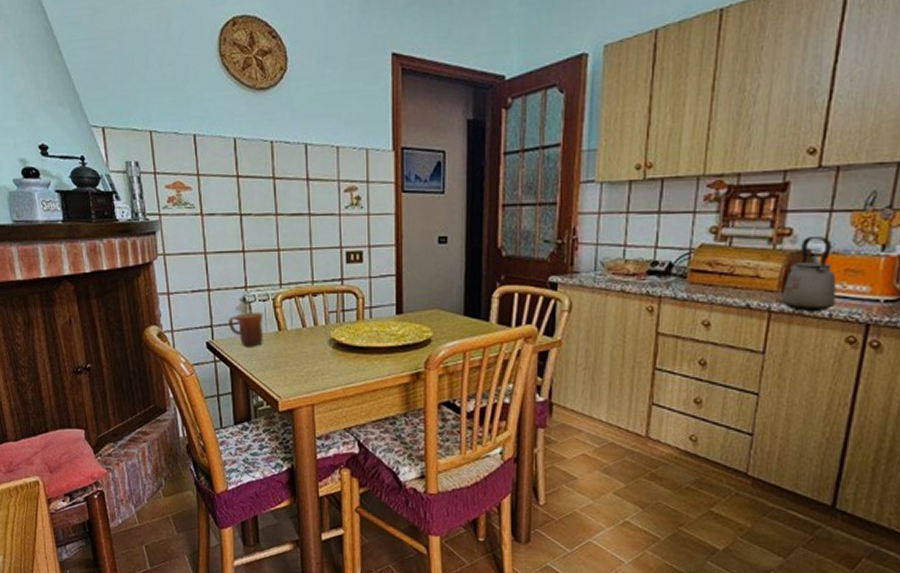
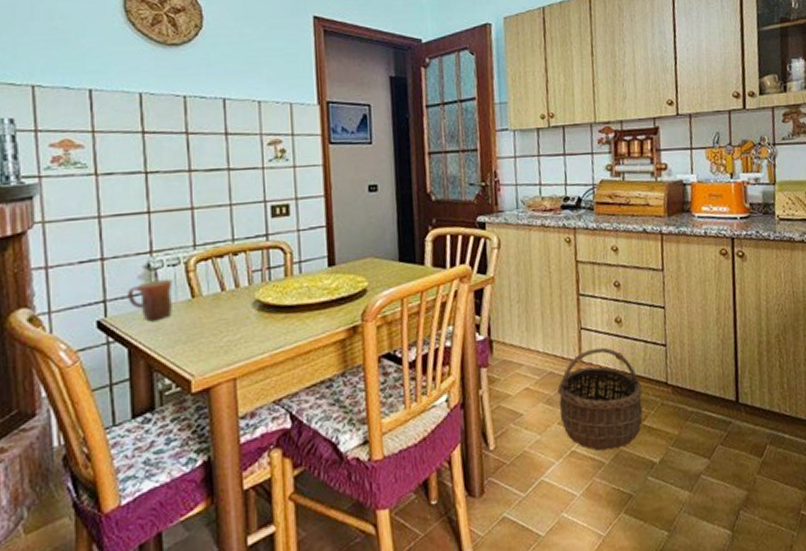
wicker basket: none [616,426,715,528] -> present [557,347,643,451]
kettle: present [781,237,837,311] -> none [668,169,708,231]

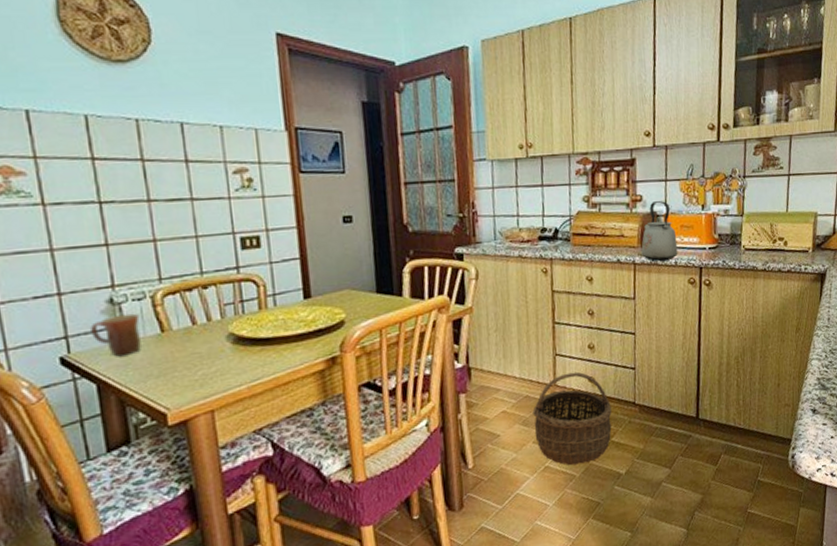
kettle: none [668,169,708,231] -> present [641,201,678,261]

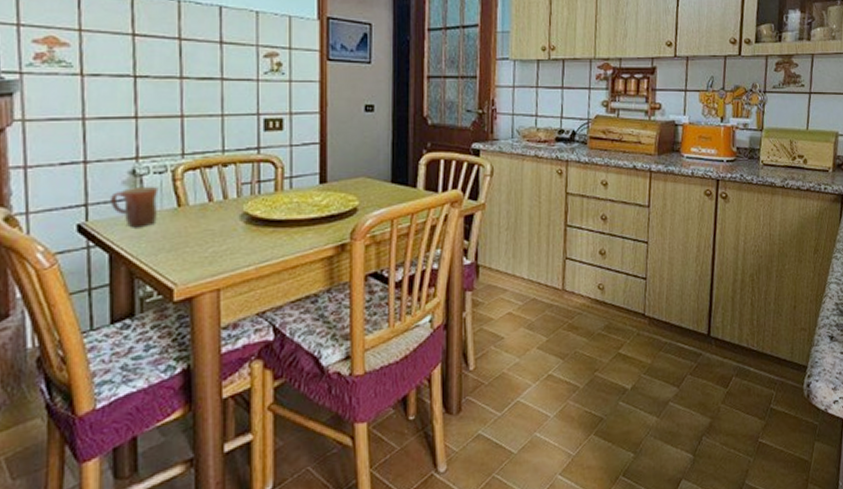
wicker basket: present [533,371,612,465] -> none [539,277,620,376]
kettle: present [641,201,678,261] -> none [658,111,695,170]

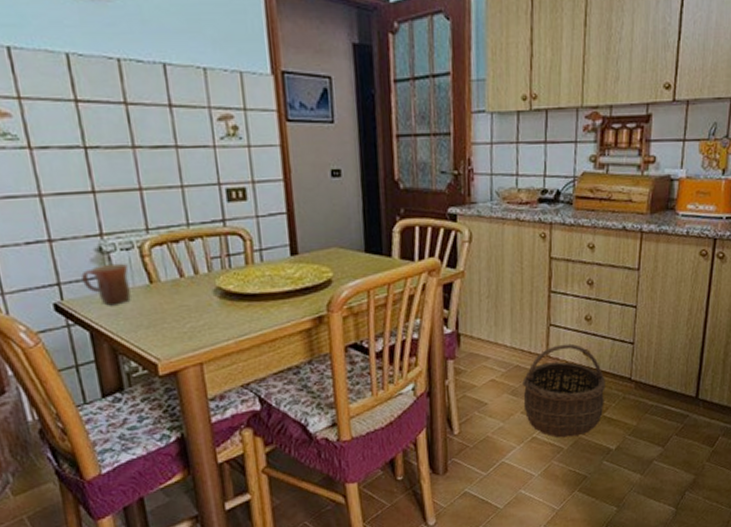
wicker basket: none [539,277,620,376] -> present [522,343,606,438]

